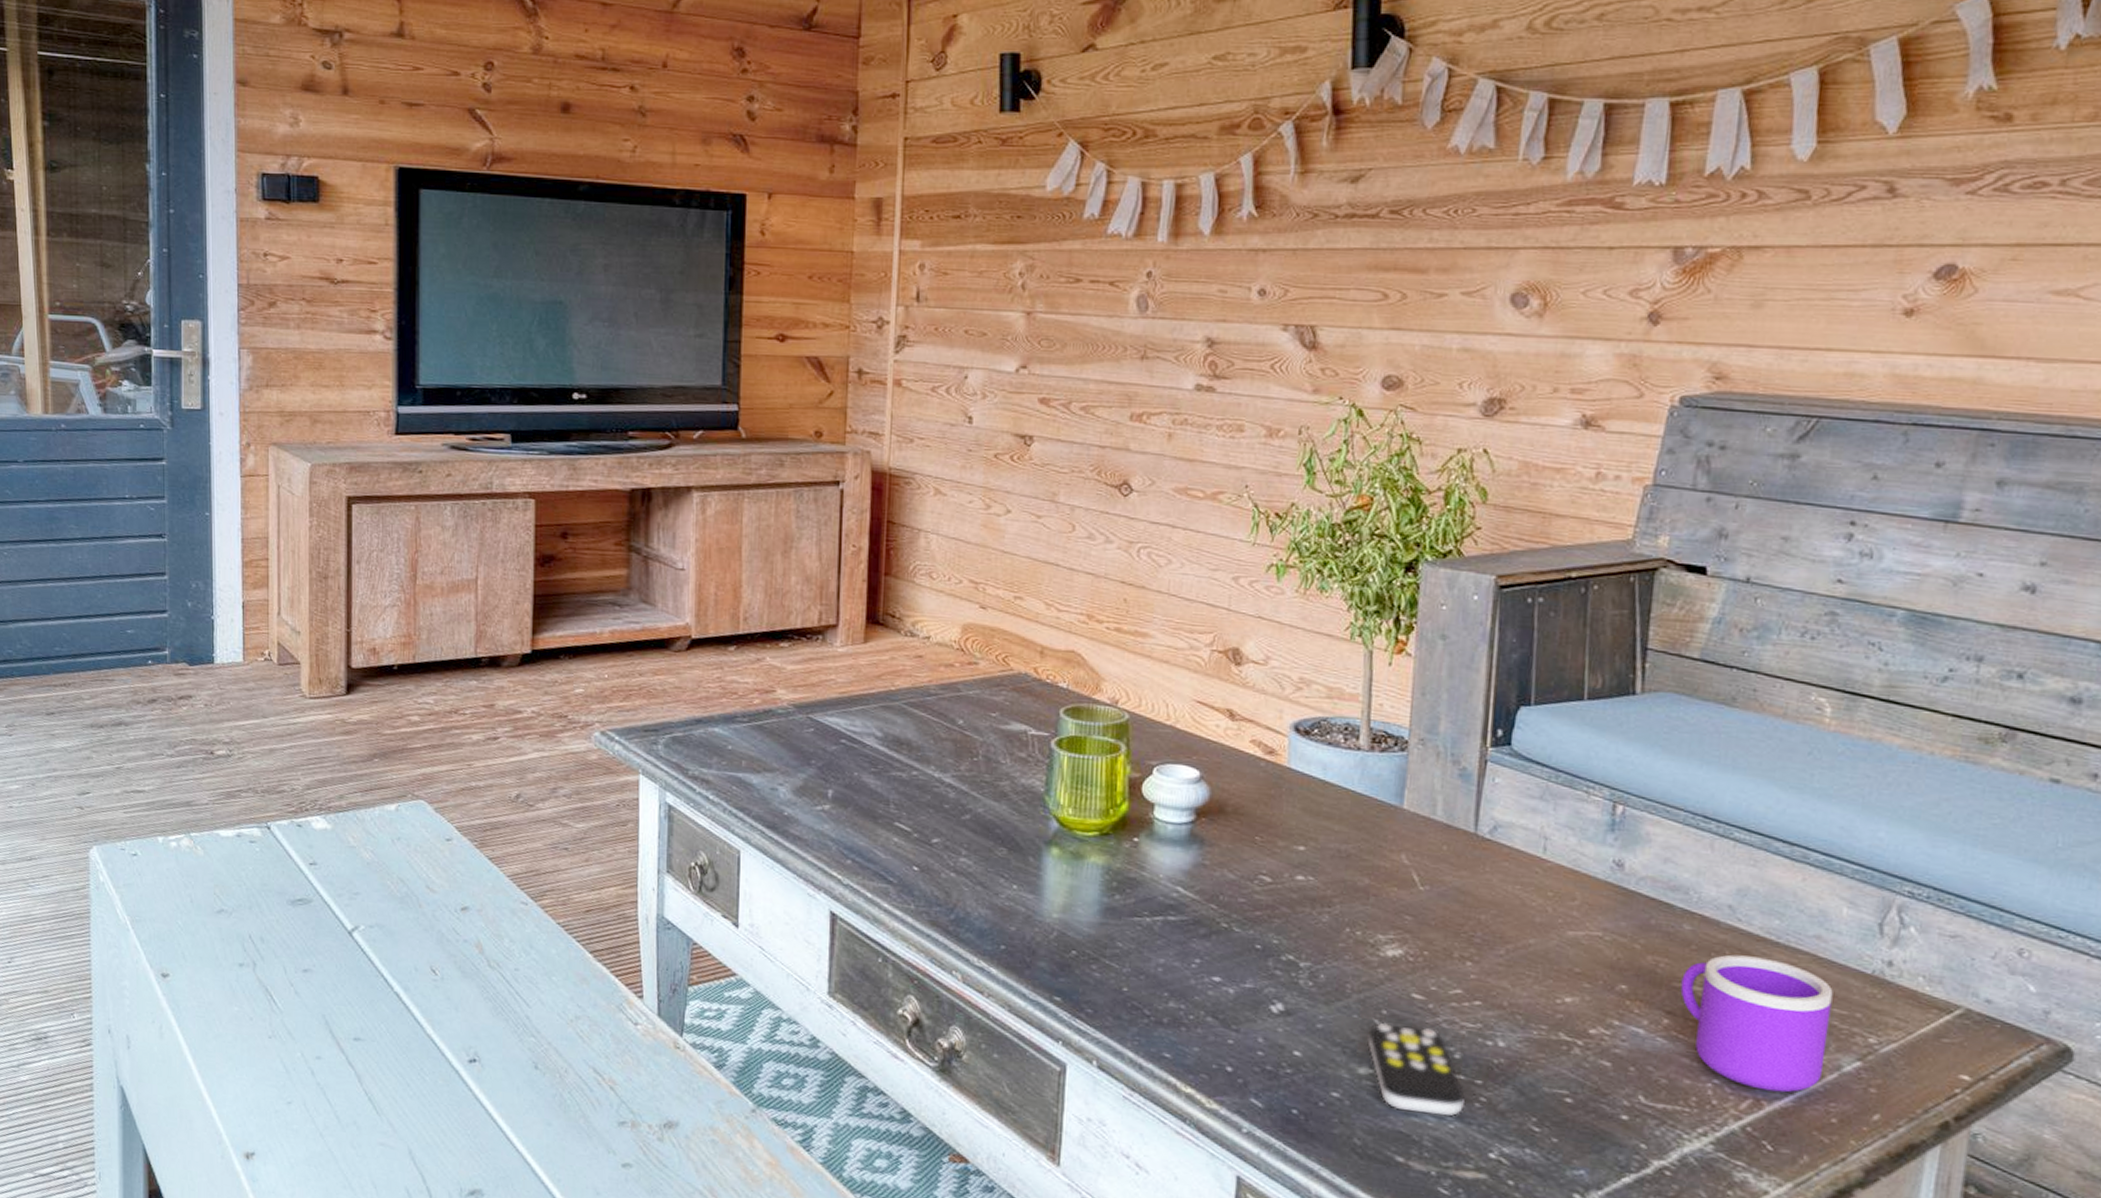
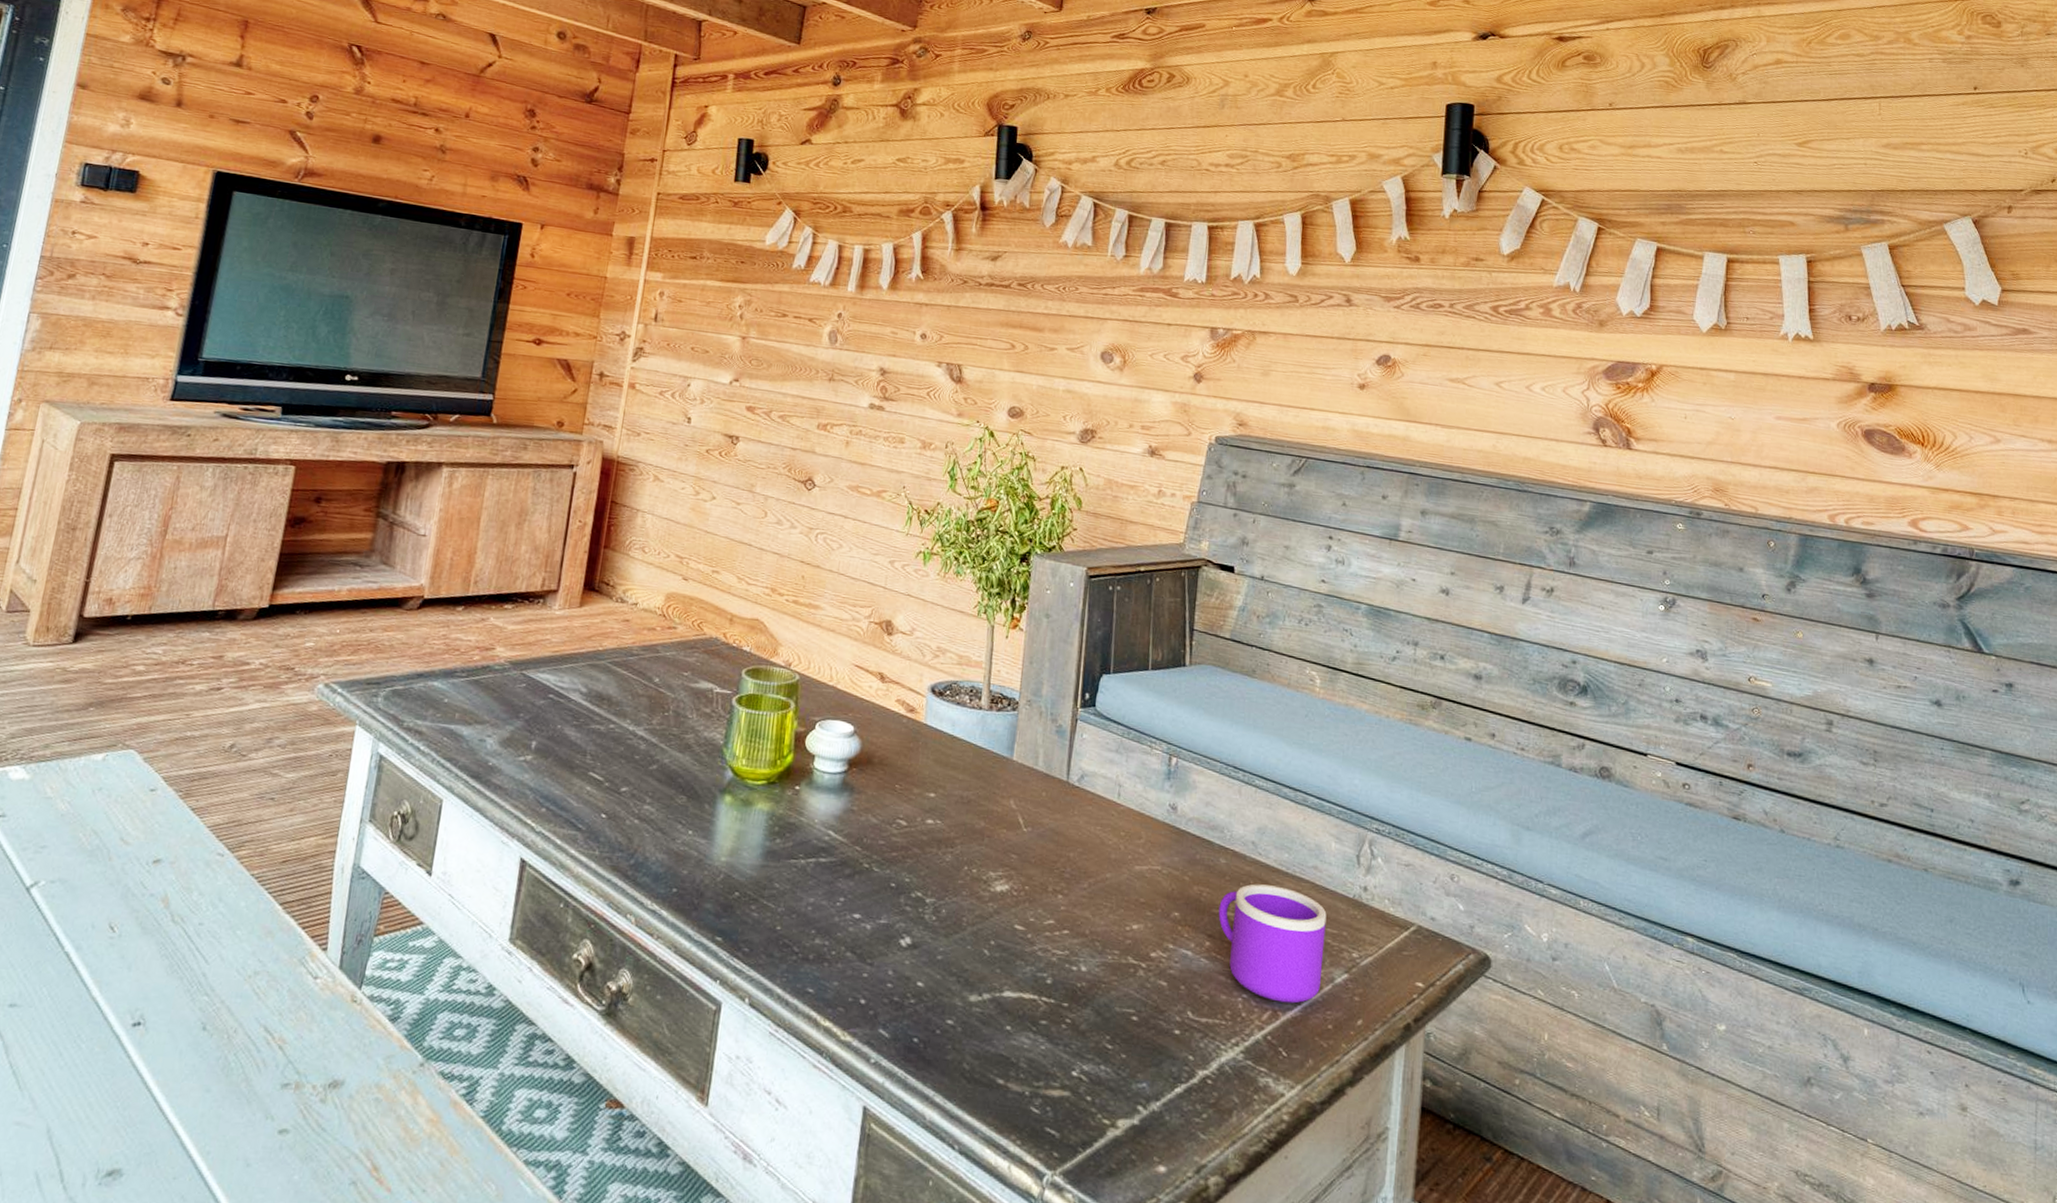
remote control: present [1368,1022,1465,1117] -> none [978,952,1054,1038]

